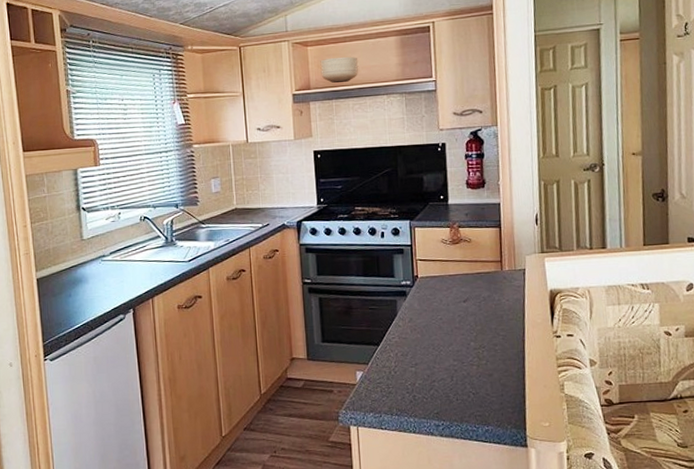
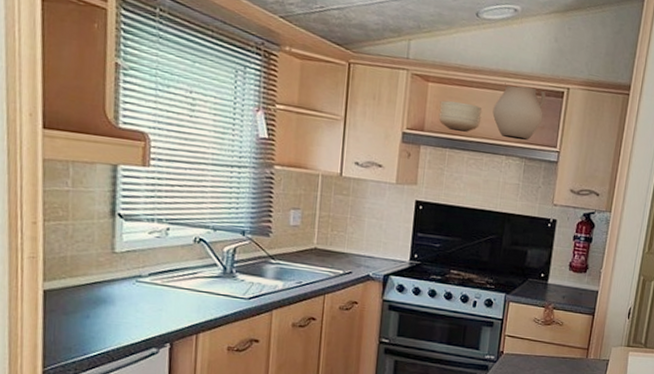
jug: none [367,29,415,79] -> present [492,83,546,141]

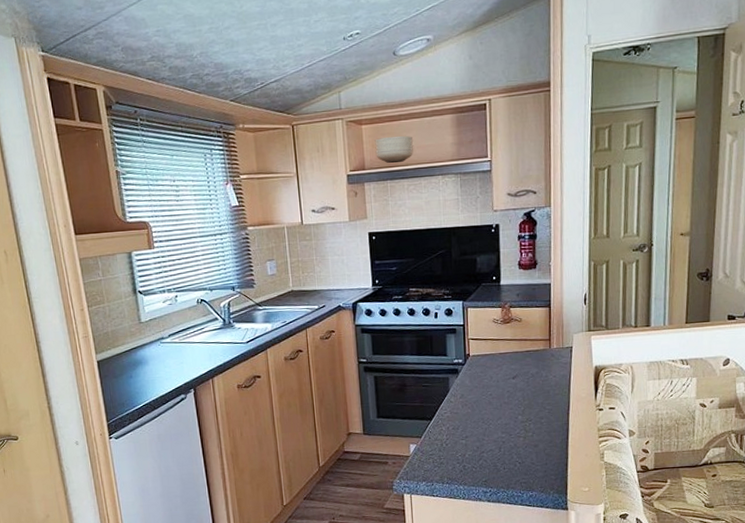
jug: present [492,83,546,141] -> none [423,107,470,159]

